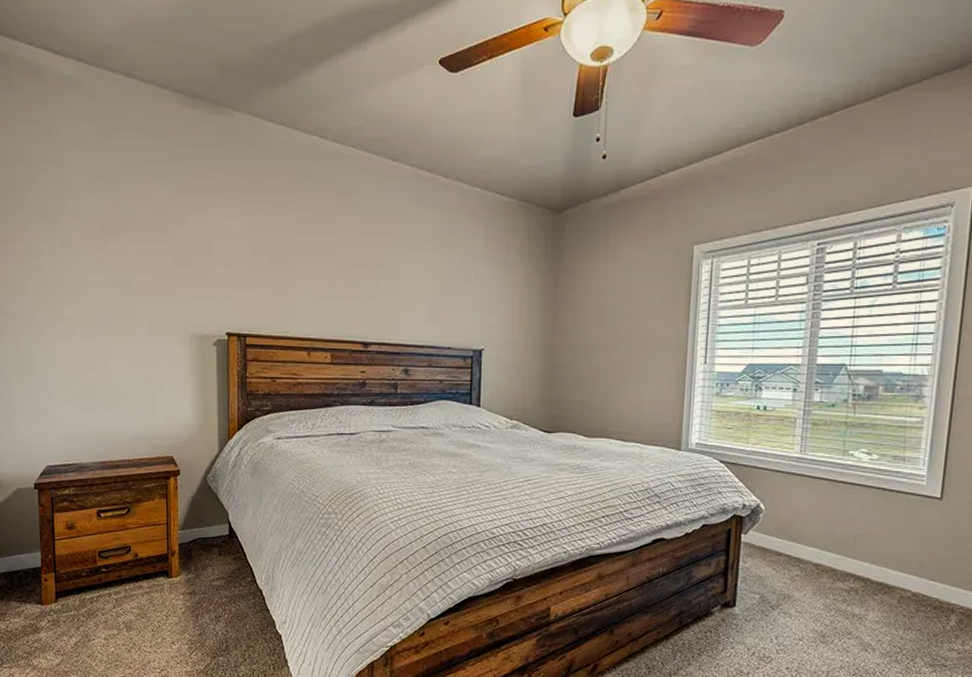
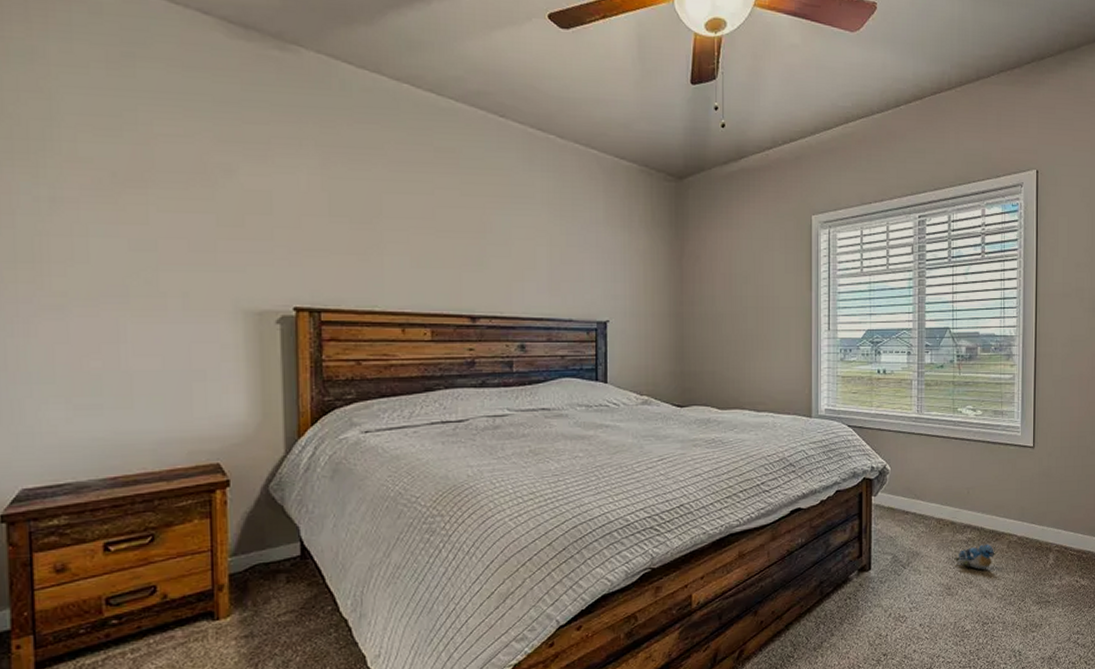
plush toy: none [832,595,882,622] -> present [954,544,995,570]

